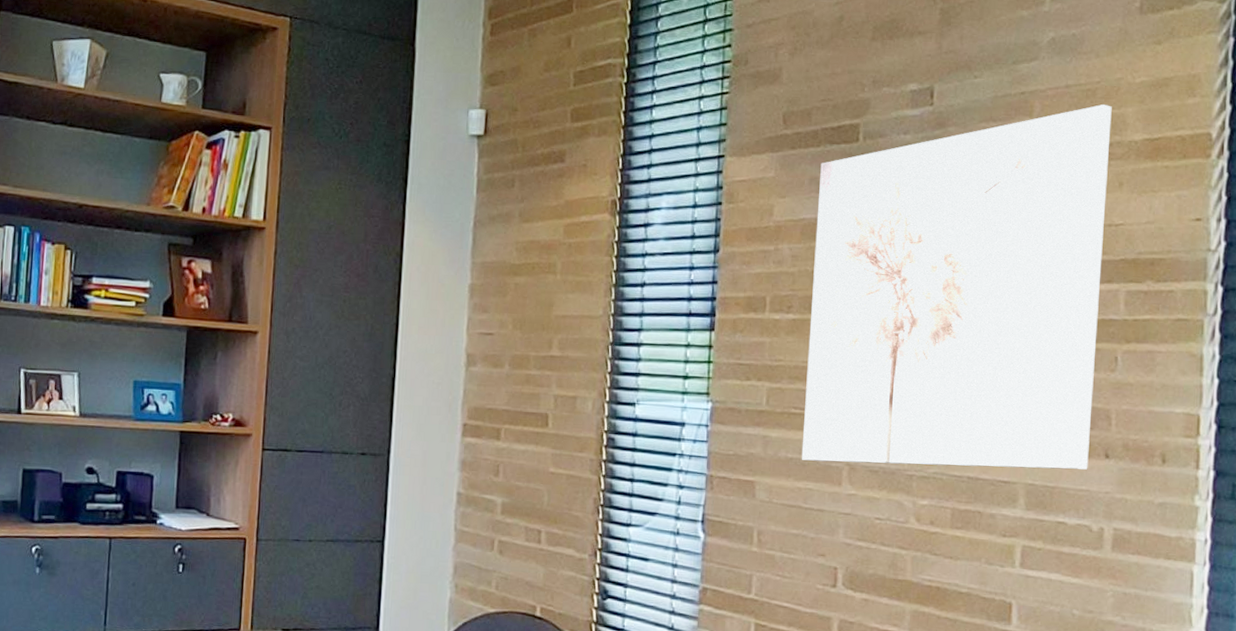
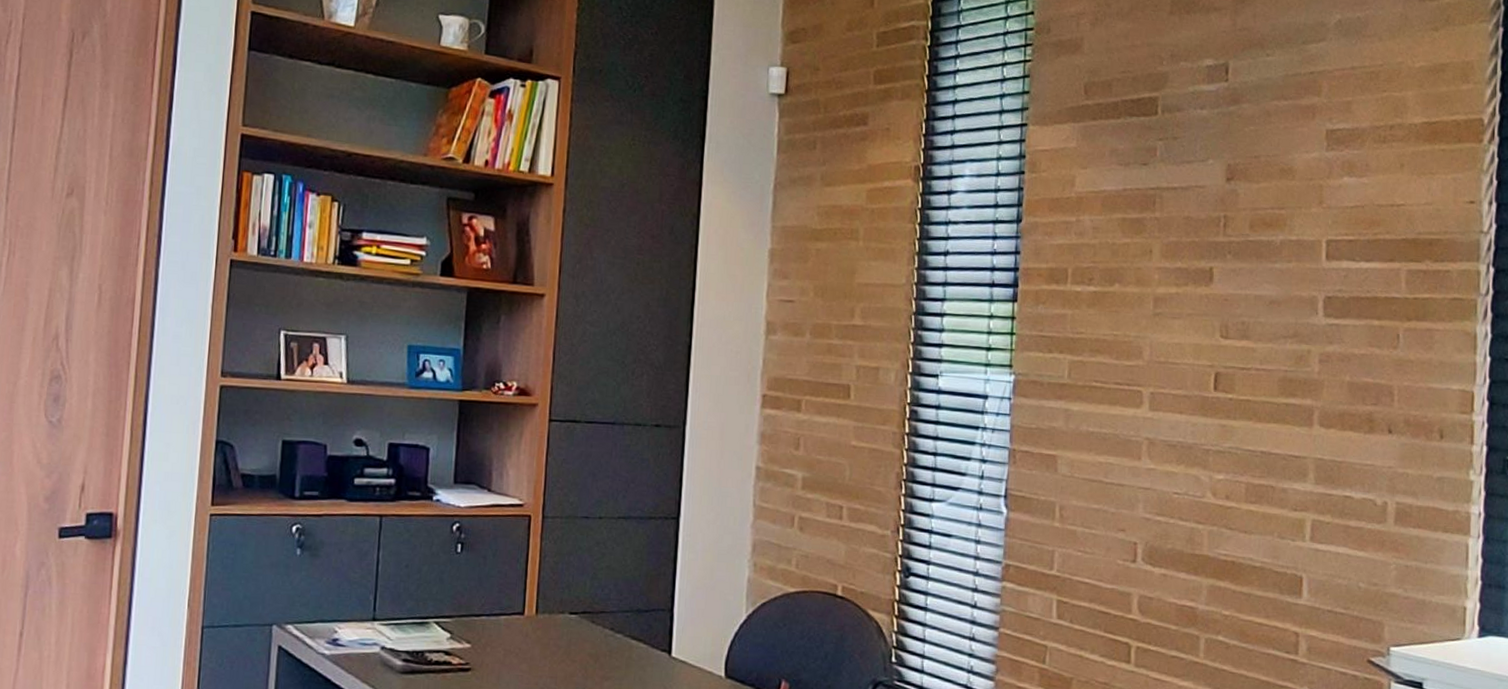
wall art: present [801,104,1112,470] -> none [1102,87,1394,445]

